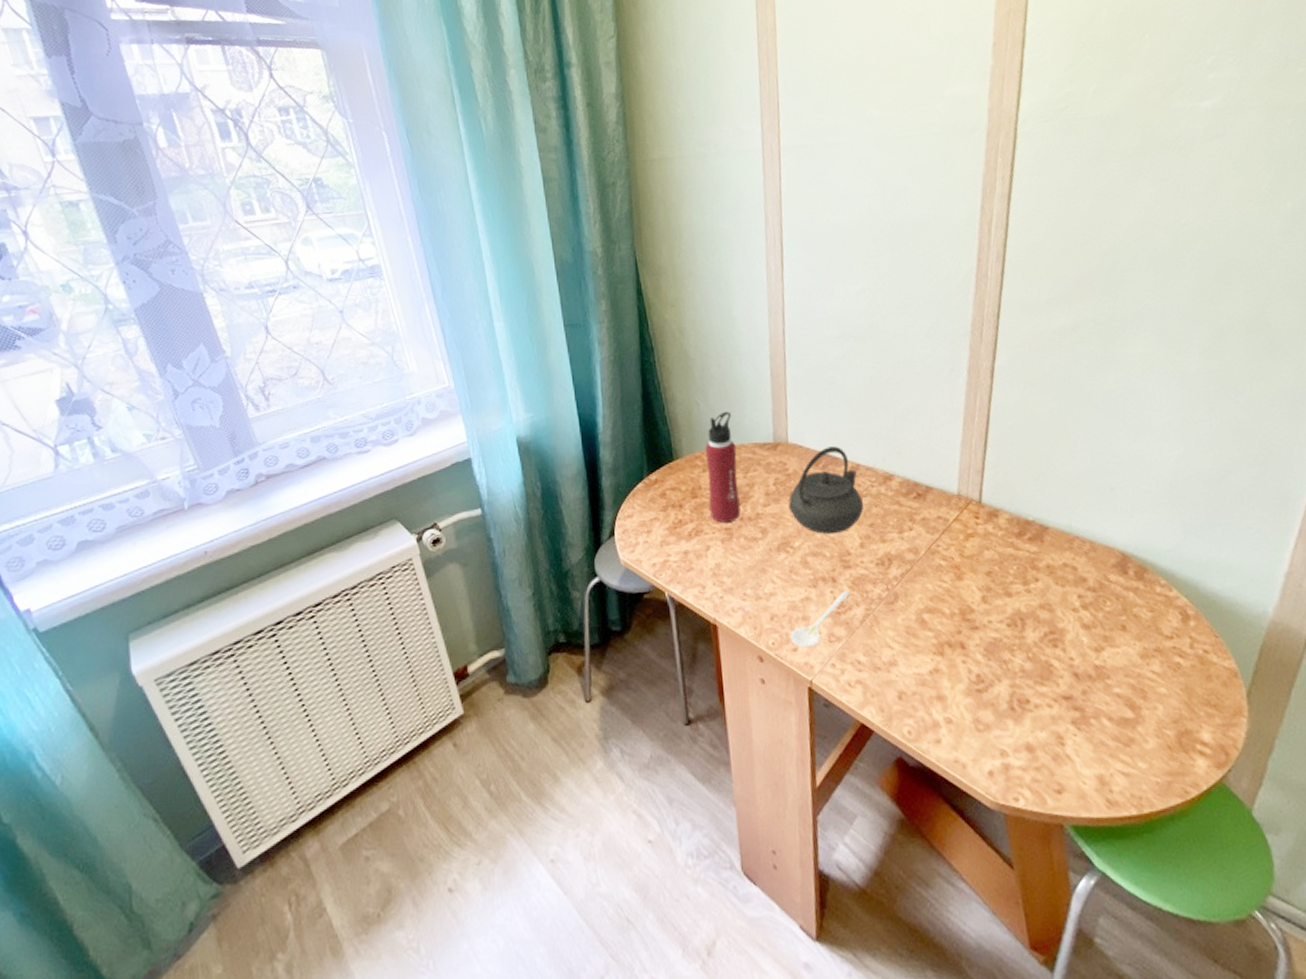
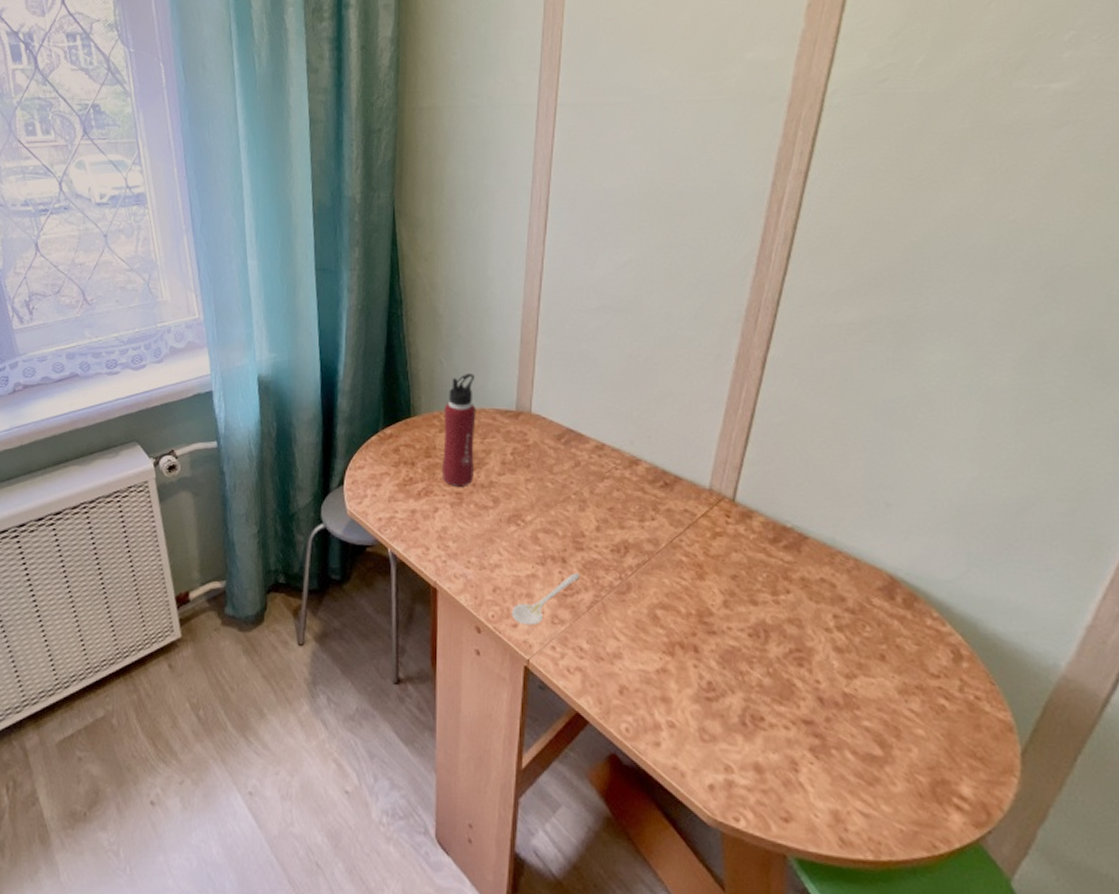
kettle: present [788,446,863,535] -> none [525,422,604,513]

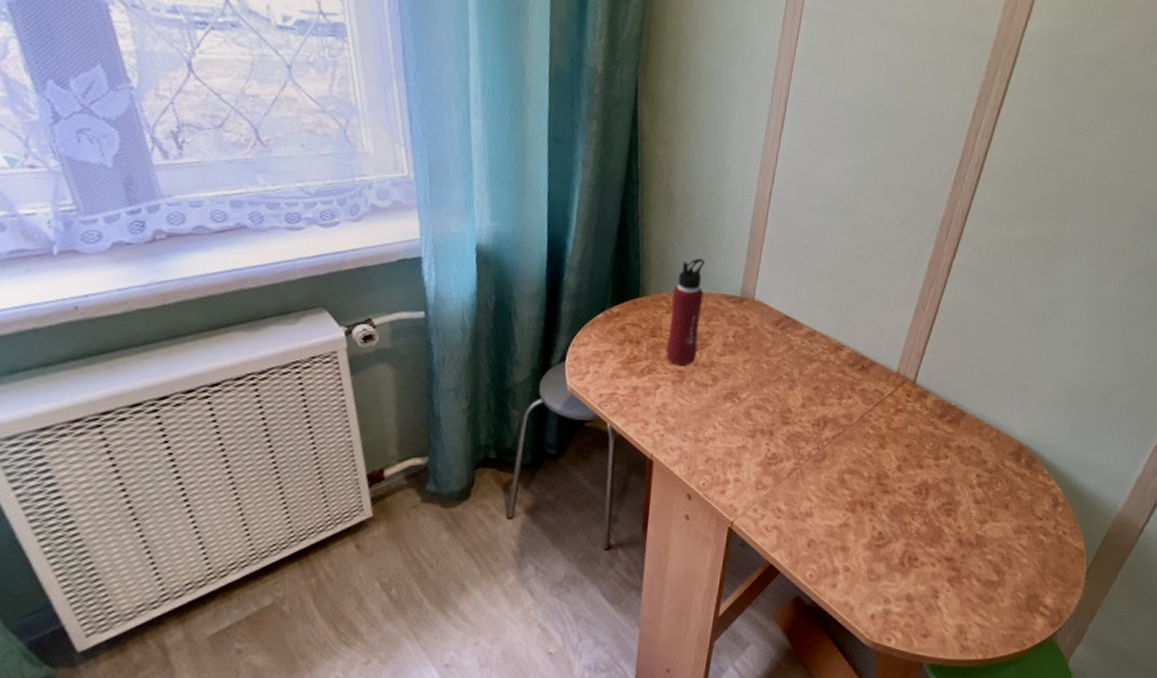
stirrer: present [511,572,580,626] -> none [720,443,785,492]

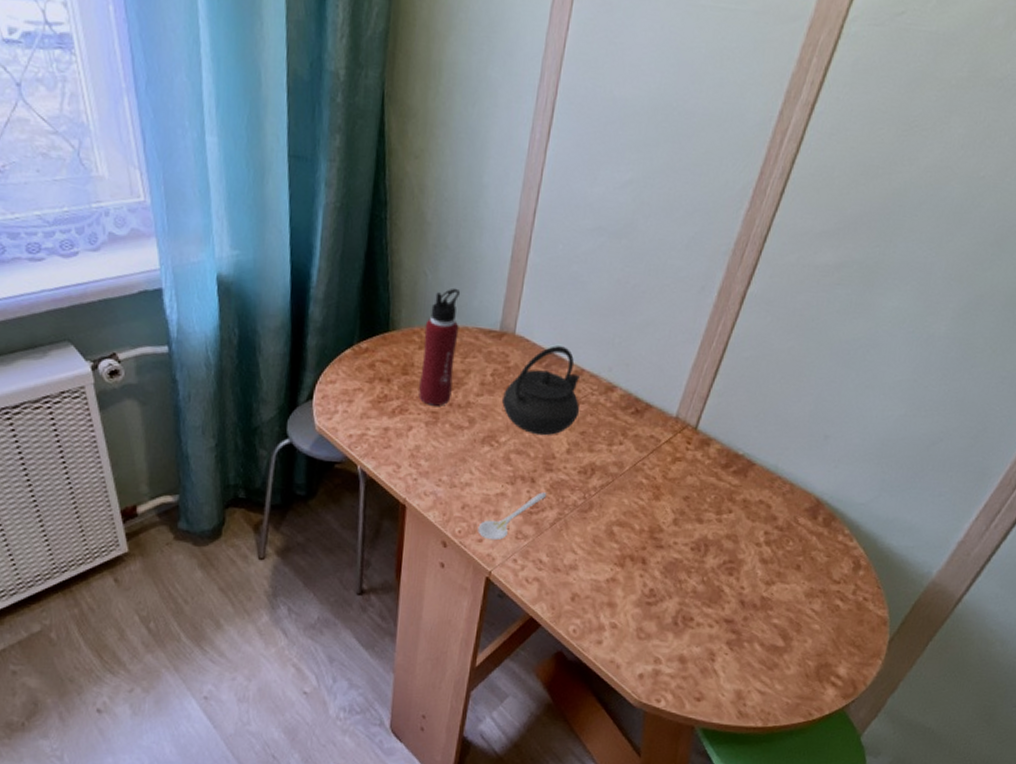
stirrer: none [720,443,785,492] -> present [477,491,547,541]
kettle: none [743,309,813,392] -> present [502,346,581,436]

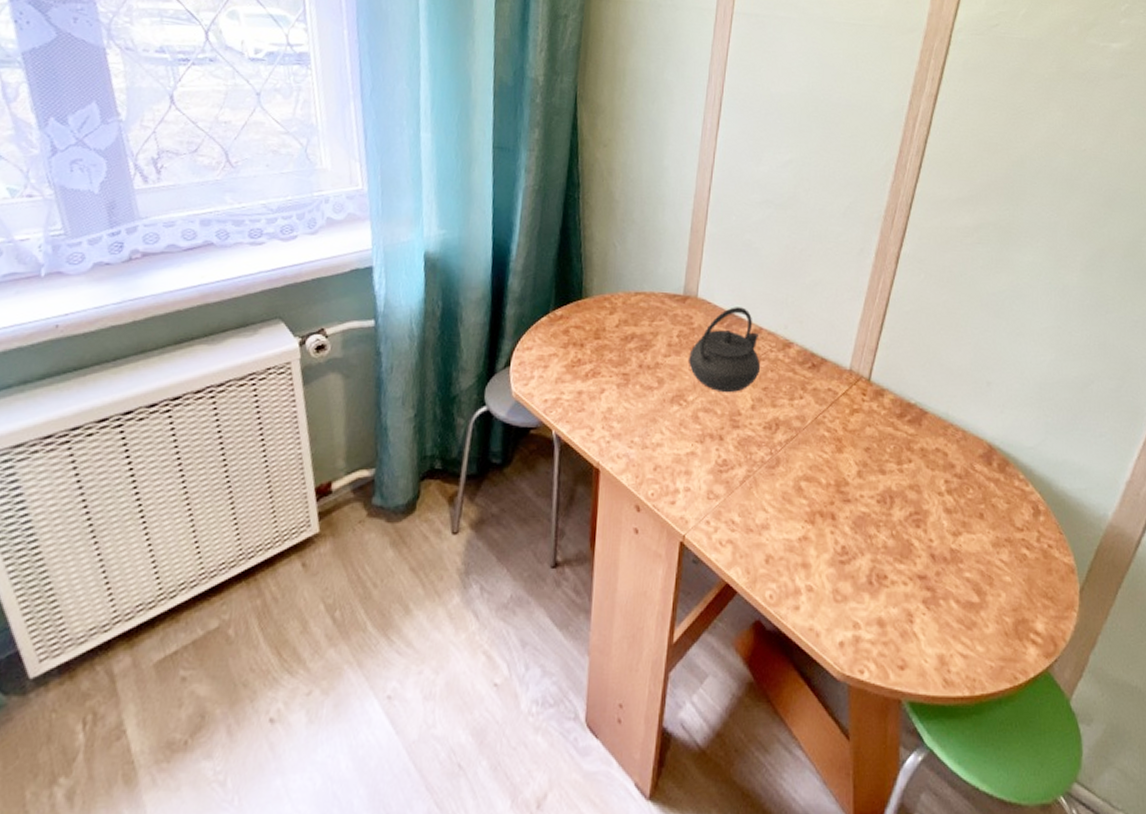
water bottle: present [418,288,461,406] -> none [610,257,647,368]
stirrer: present [477,491,547,541] -> none [670,448,735,502]

